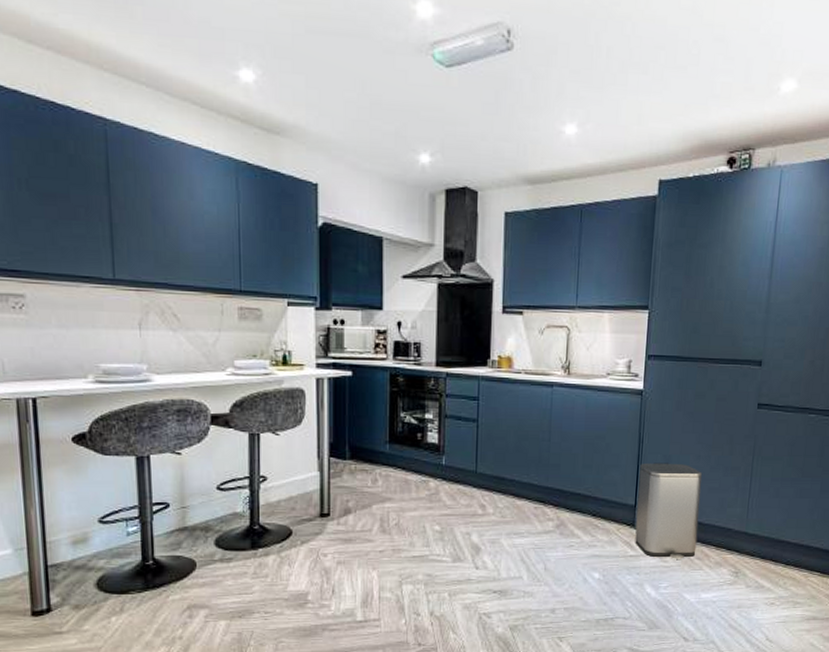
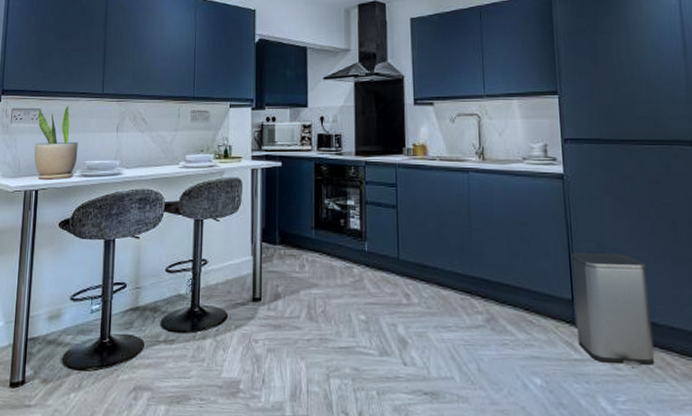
potted plant: none [20,291,88,386] -> present [34,105,78,180]

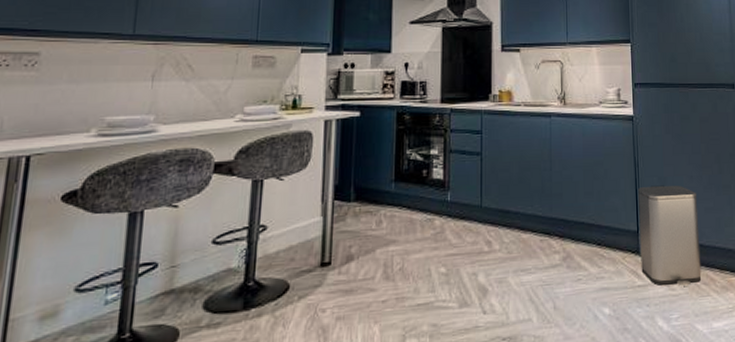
potted plant: present [34,105,78,180] -> none [26,48,95,142]

